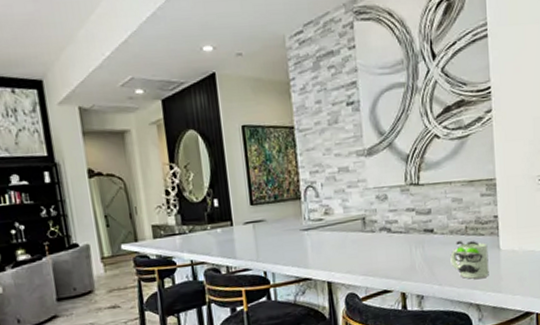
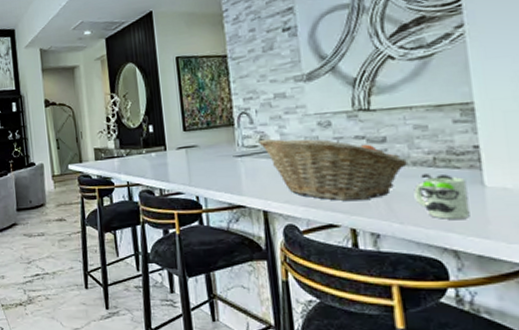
fruit basket: none [324,211,447,268] -> present [258,138,409,201]

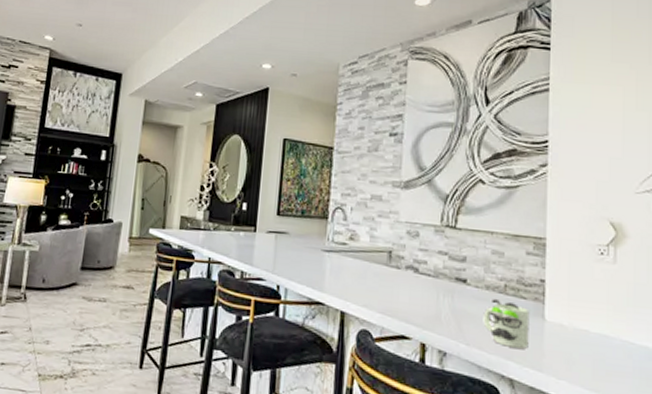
fruit basket: present [258,138,409,201] -> none [348,238,483,316]

